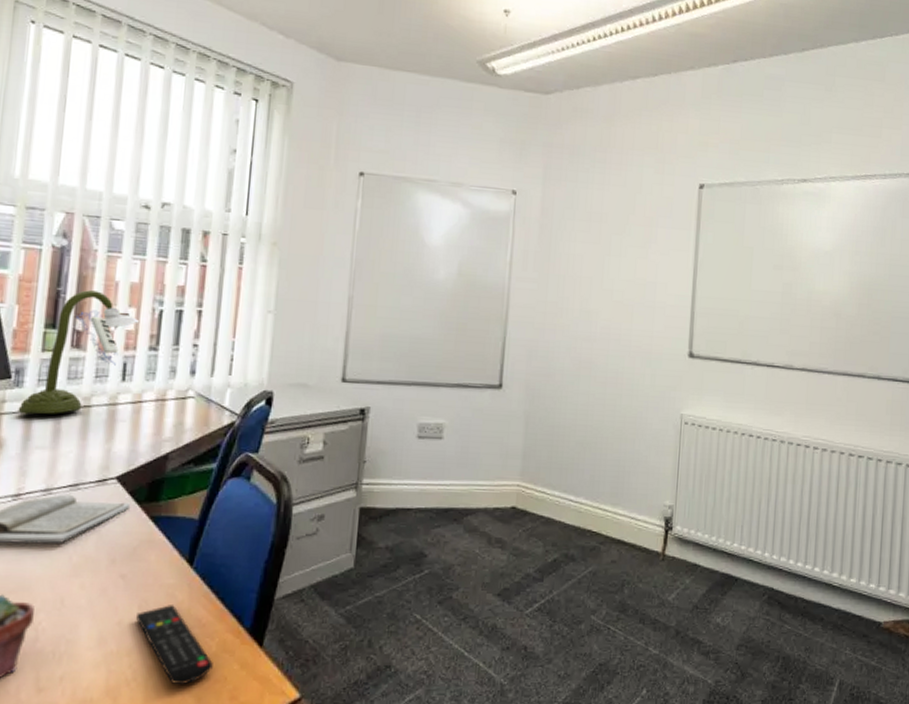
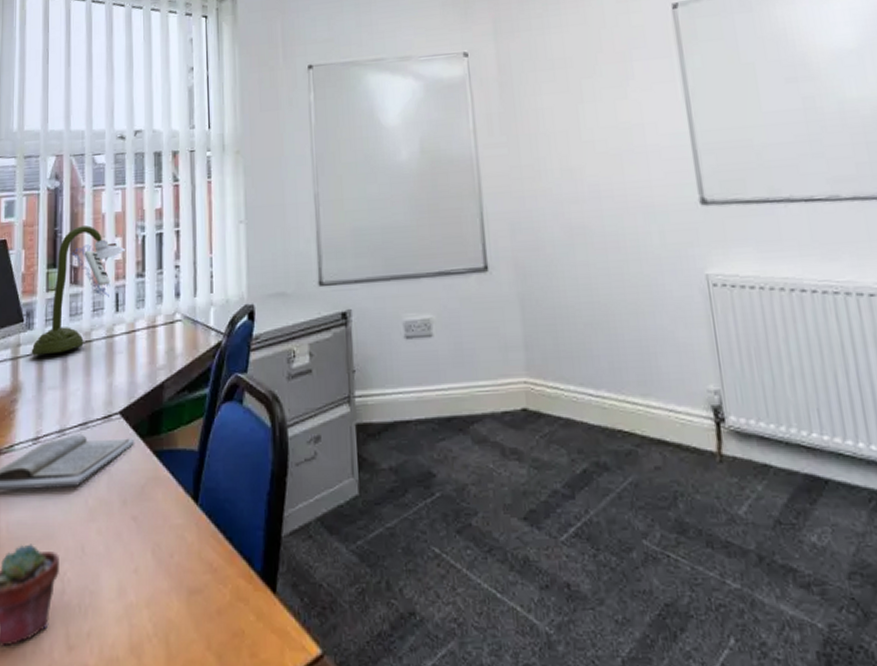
remote control: present [135,605,213,685] -> none [150,548,229,641]

